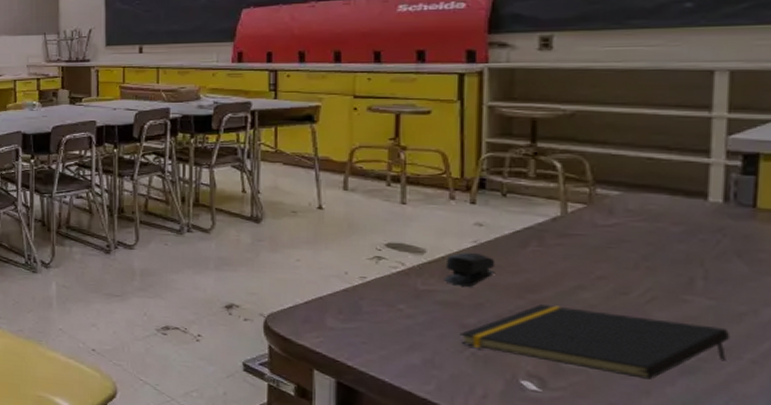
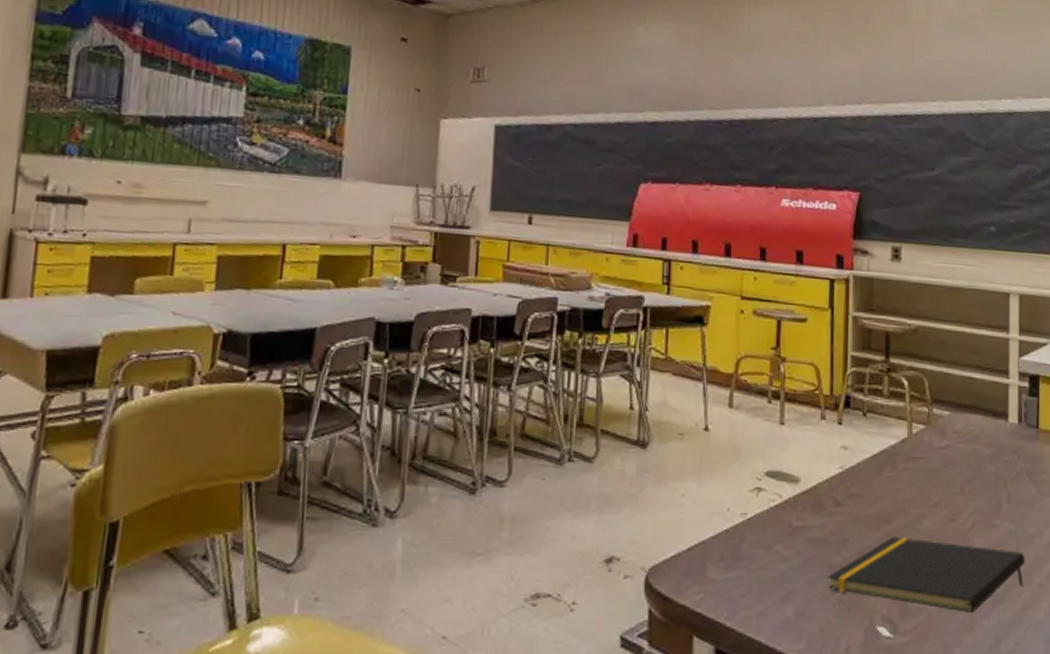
stapler: present [443,252,496,287] -> none [814,479,858,520]

